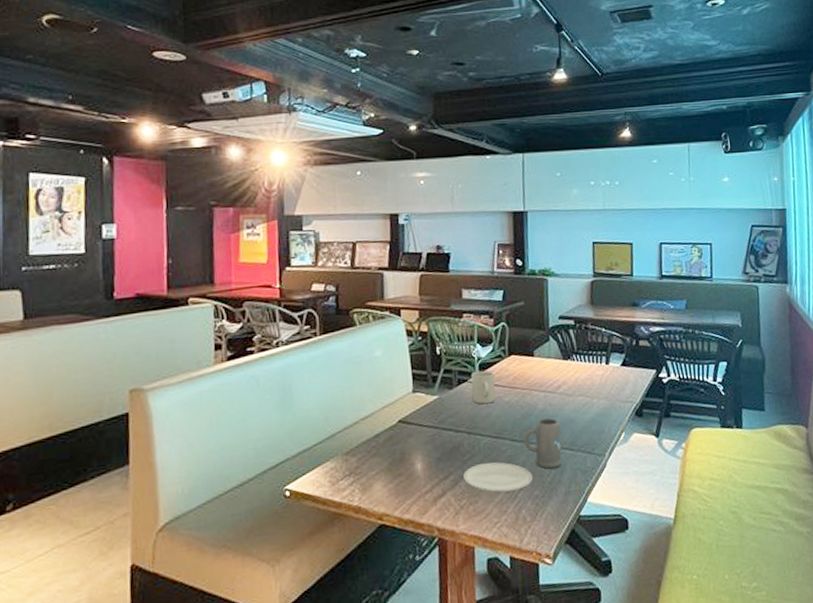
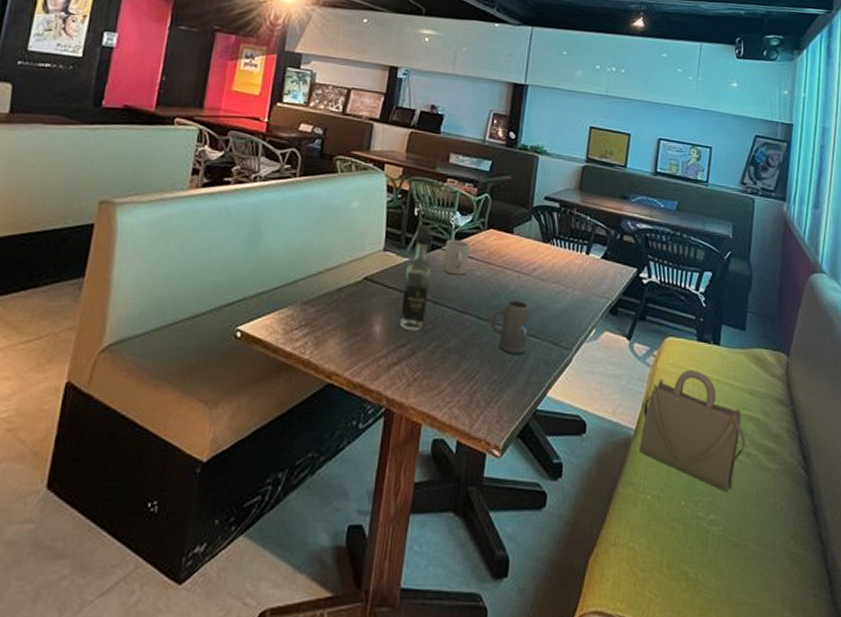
bottle: none [437,362,463,464] -> present [400,225,431,332]
plate: present [463,462,533,493] -> none [422,337,493,371]
handbag: none [678,455,777,560] -> present [639,370,745,491]

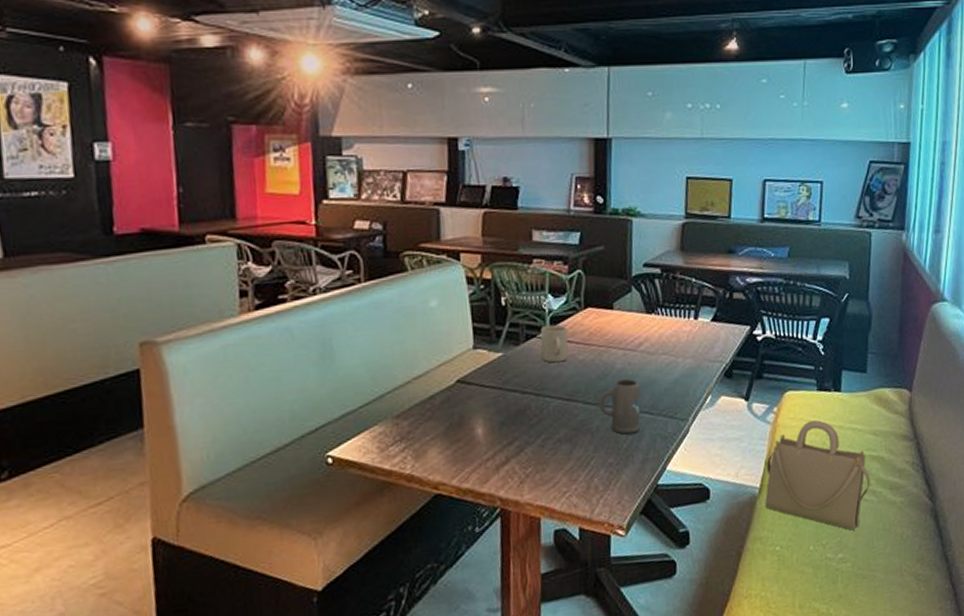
bottle: present [400,225,431,332] -> none [501,314,529,429]

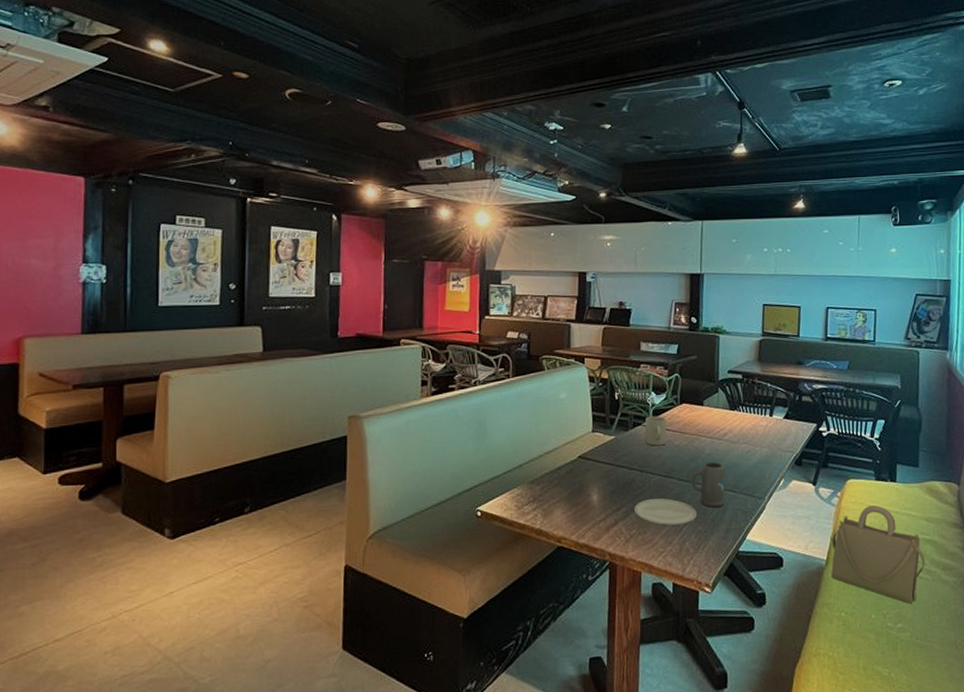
plate: none [530,427,607,460] -> present [634,498,697,526]

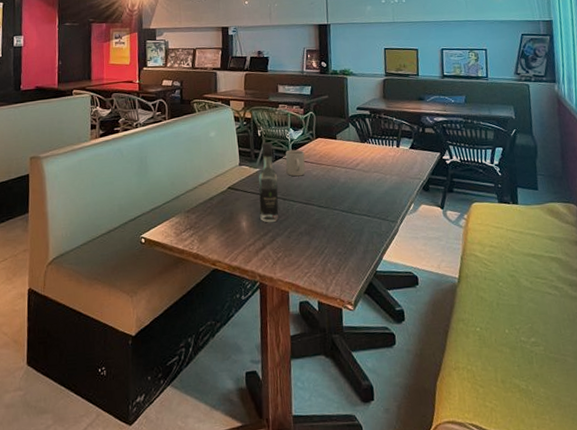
bottle: none [613,407,635,497] -> present [259,142,279,223]
plate: present [634,498,697,526] -> none [280,223,336,248]
beer mug: present [691,461,725,508] -> none [329,189,361,231]
handbag: present [831,505,925,604] -> none [462,226,552,319]

